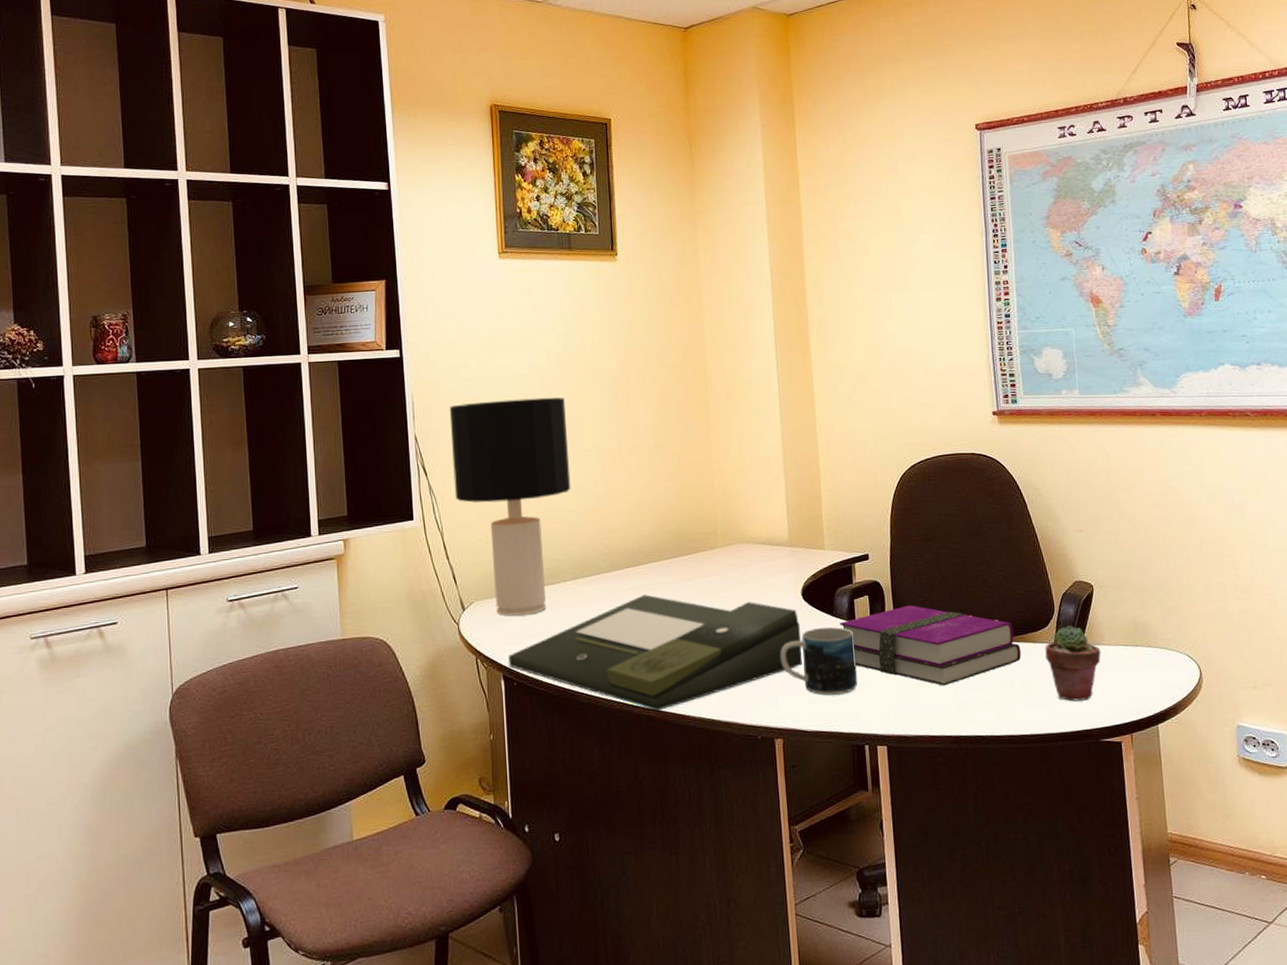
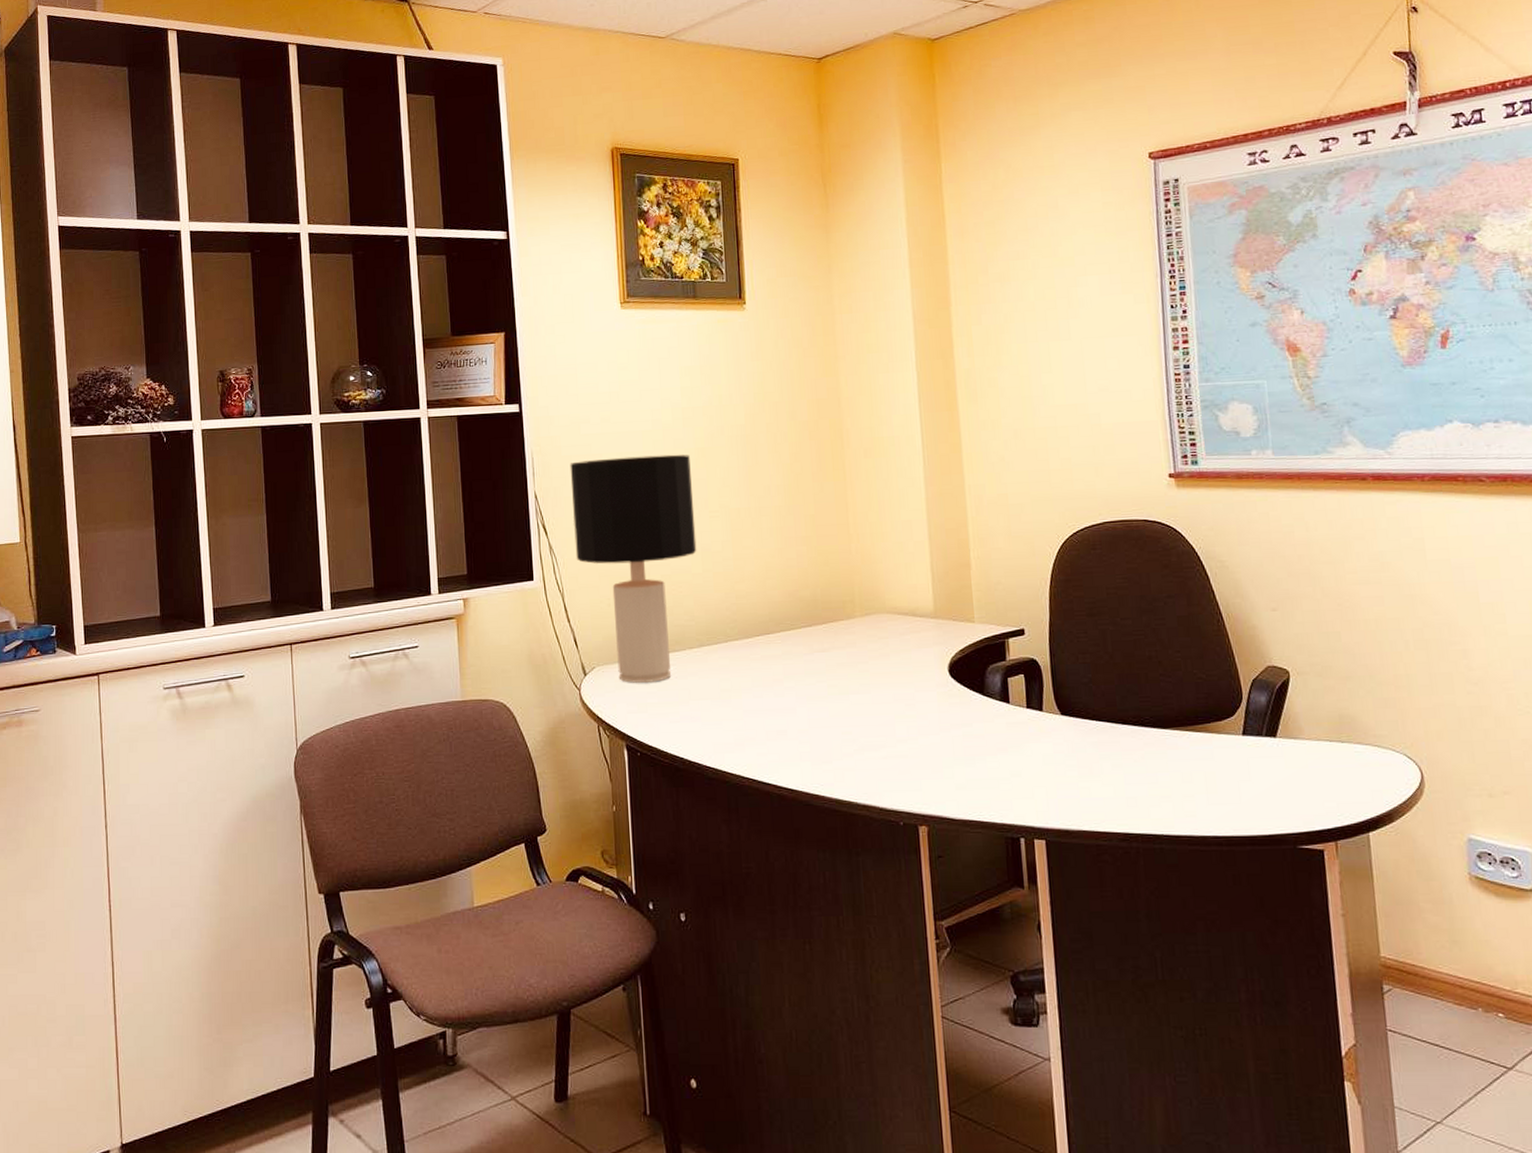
document tray: present [508,594,803,711] -> none [631,665,950,790]
mug: present [780,627,858,696] -> none [924,707,1012,781]
hardback book: present [840,605,1022,686] -> none [991,686,1203,777]
potted succulent: present [1045,626,1101,701] -> none [1231,716,1299,801]

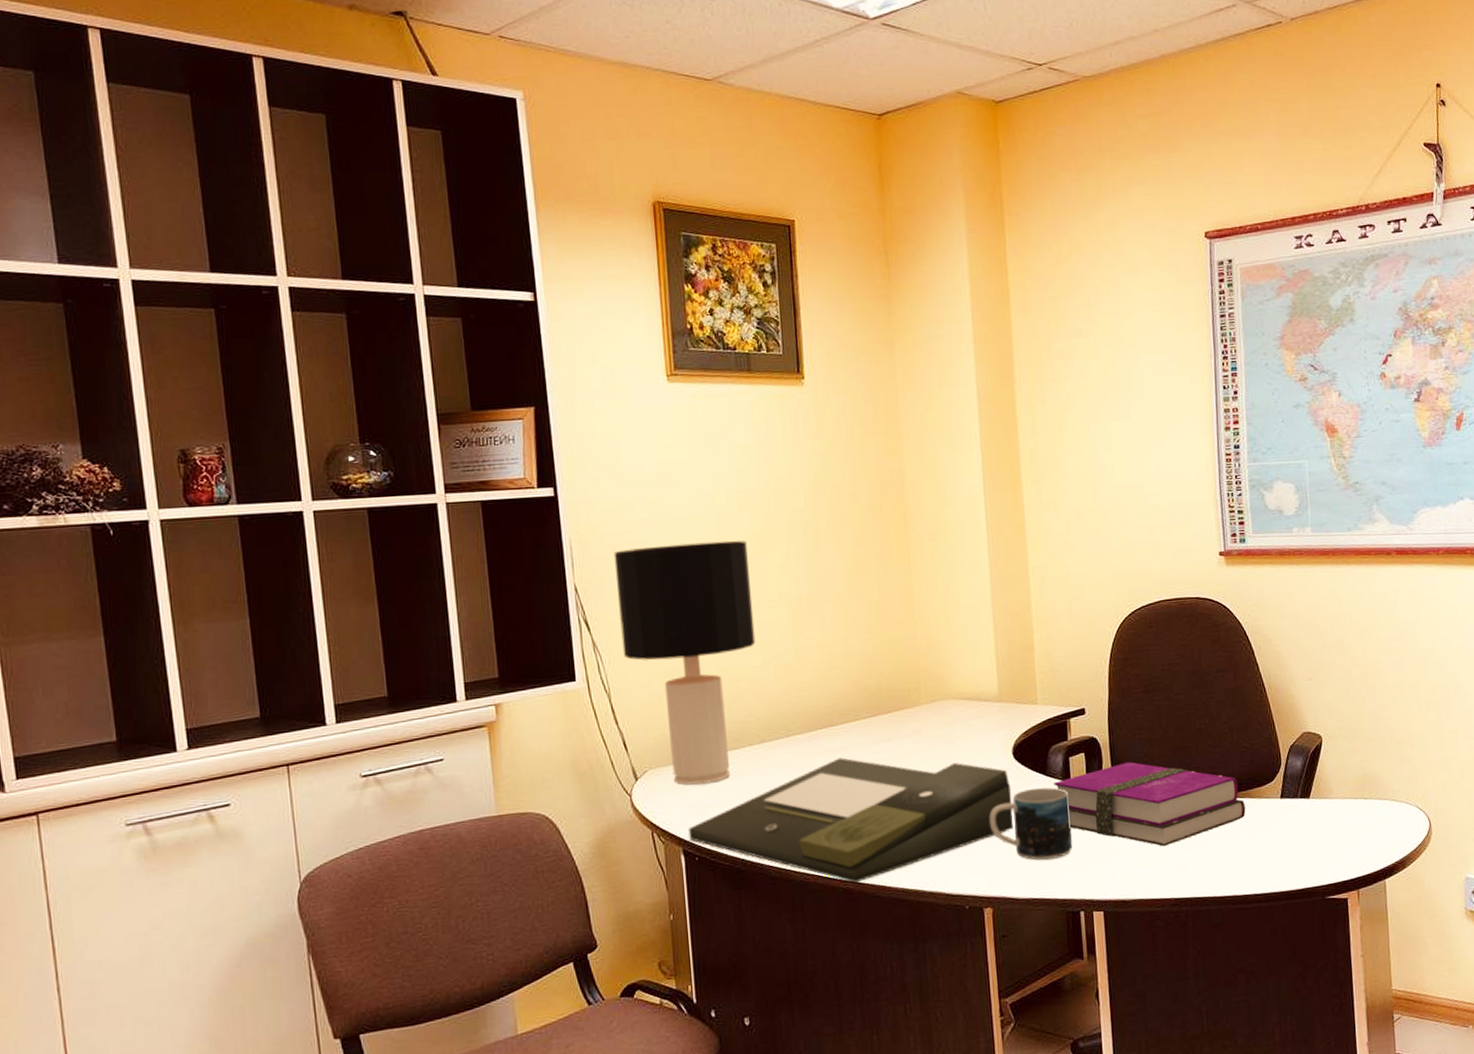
document tray: none [631,665,950,790] -> present [688,757,1014,883]
mug: none [924,707,1012,781] -> present [989,787,1073,861]
hardback book: none [991,686,1203,777] -> present [1054,762,1246,847]

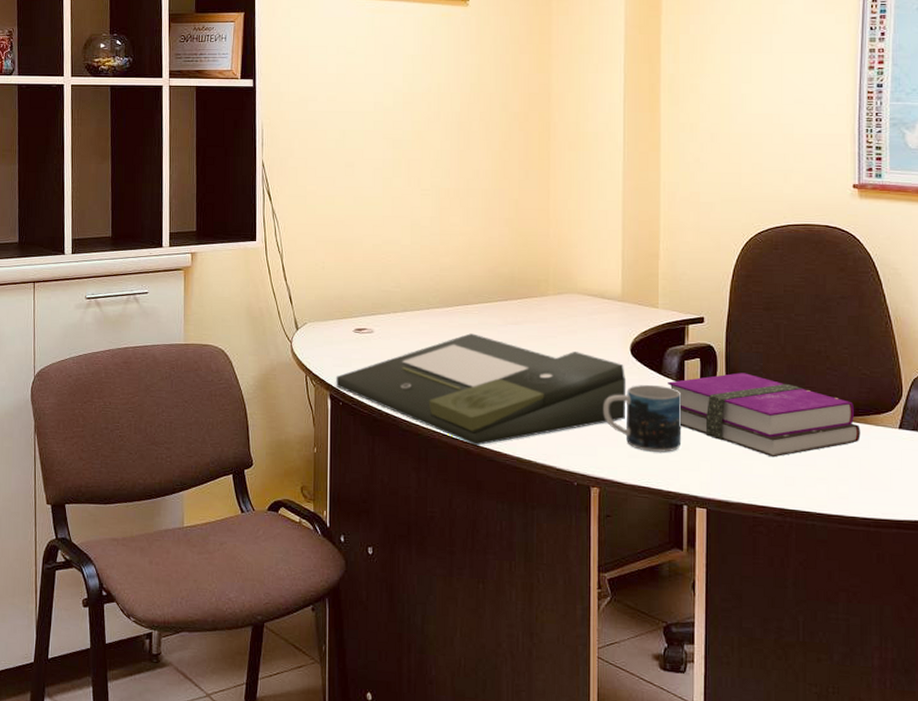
desk lamp: present [613,540,756,785] -> none [296,134,408,340]

